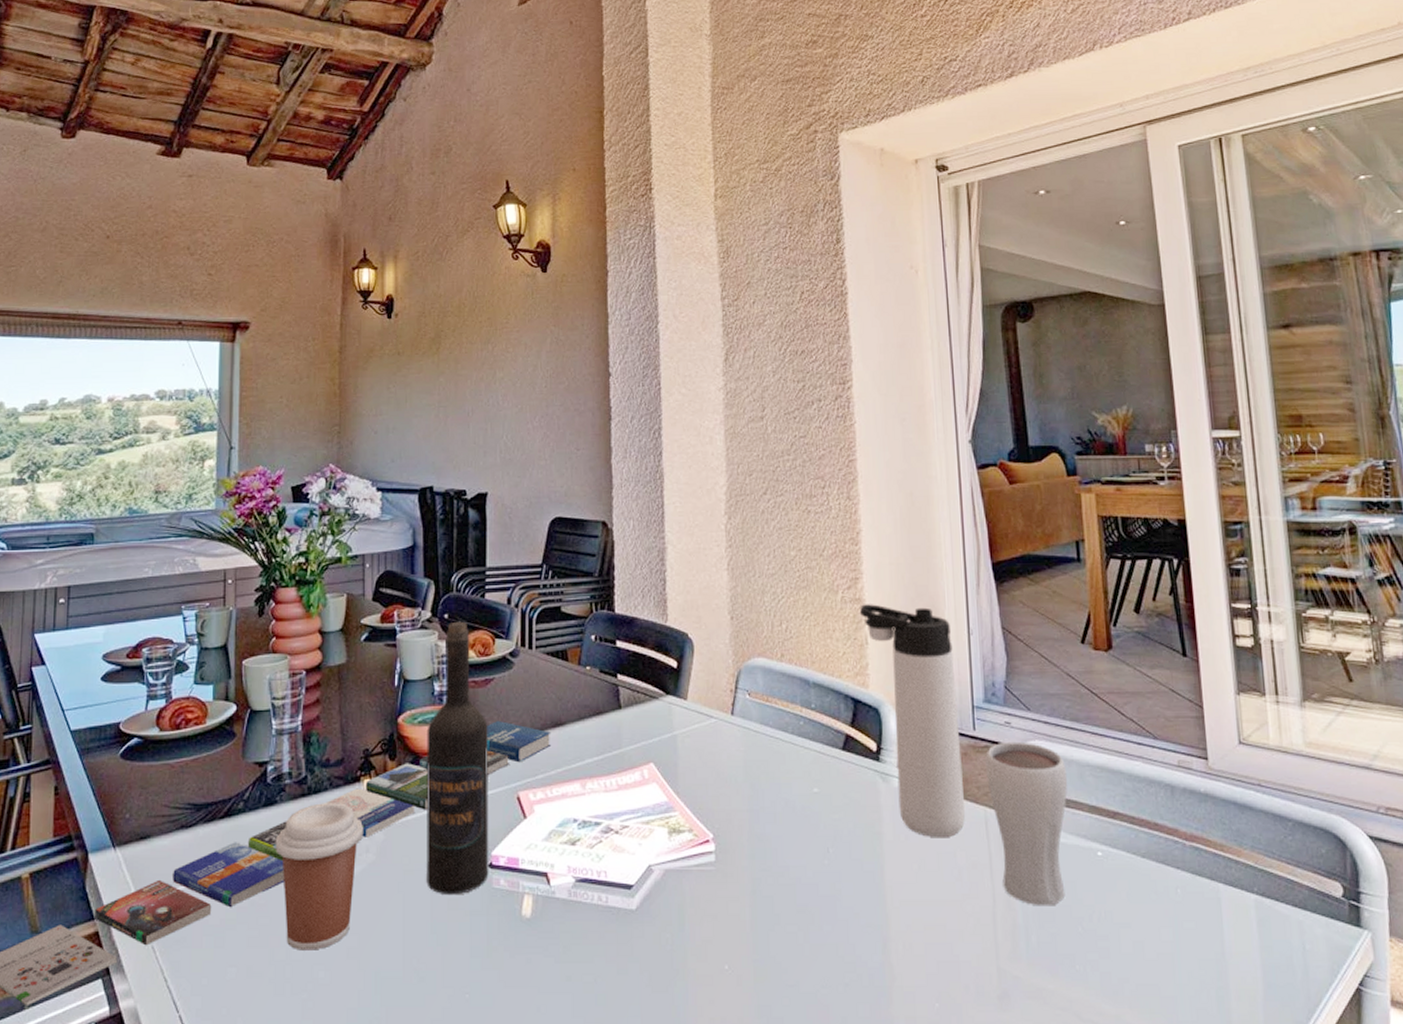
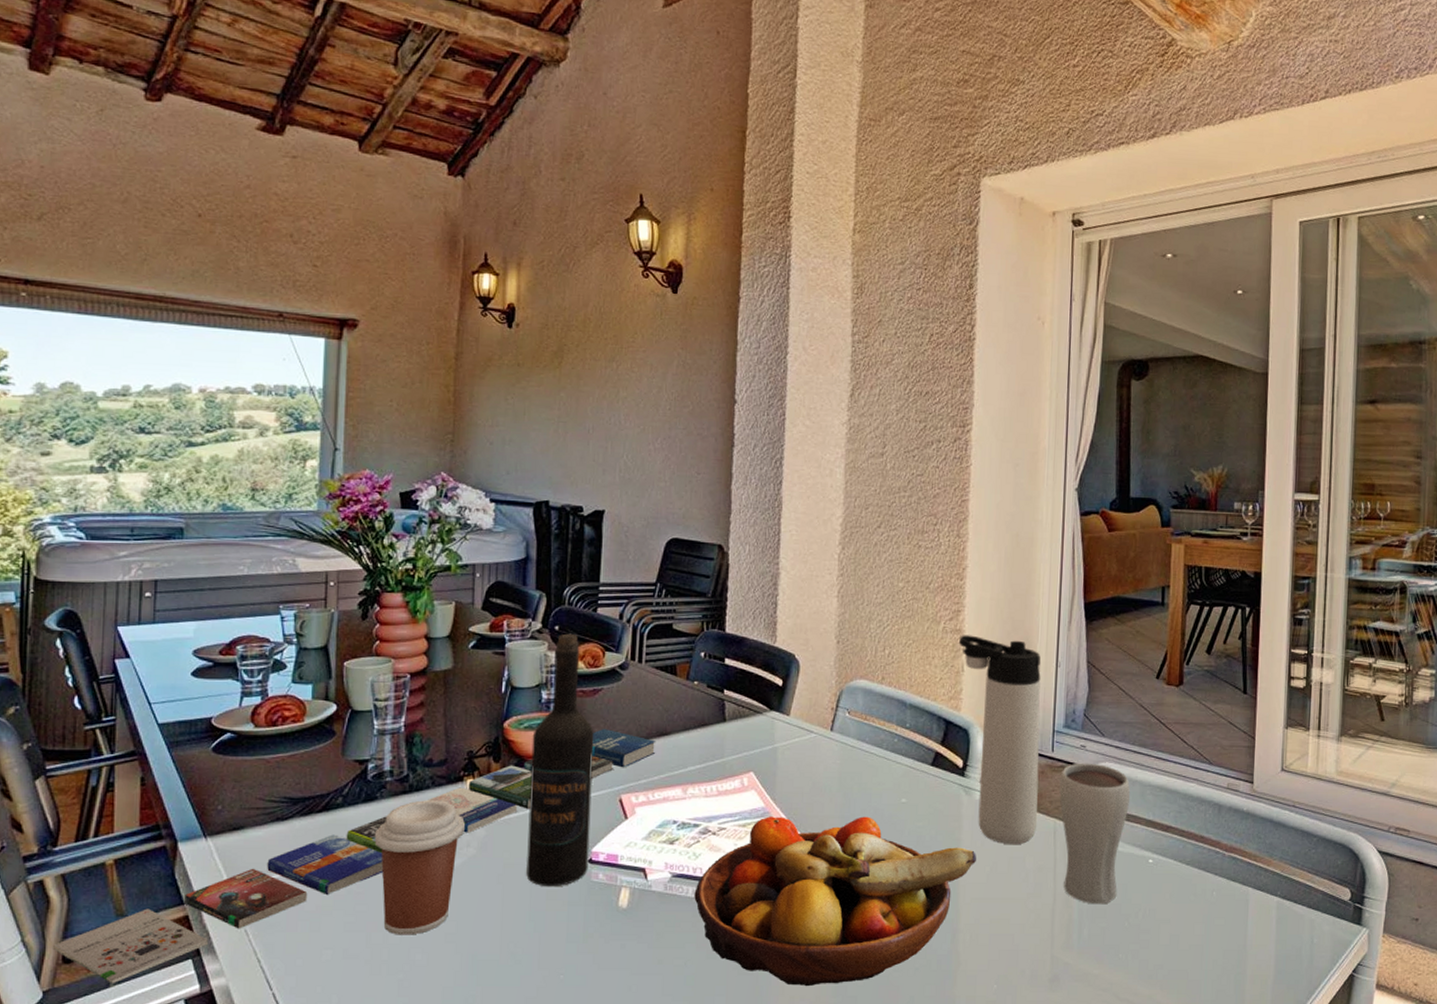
fruit bowl: none [600,809,903,1006] -> present [694,816,977,987]

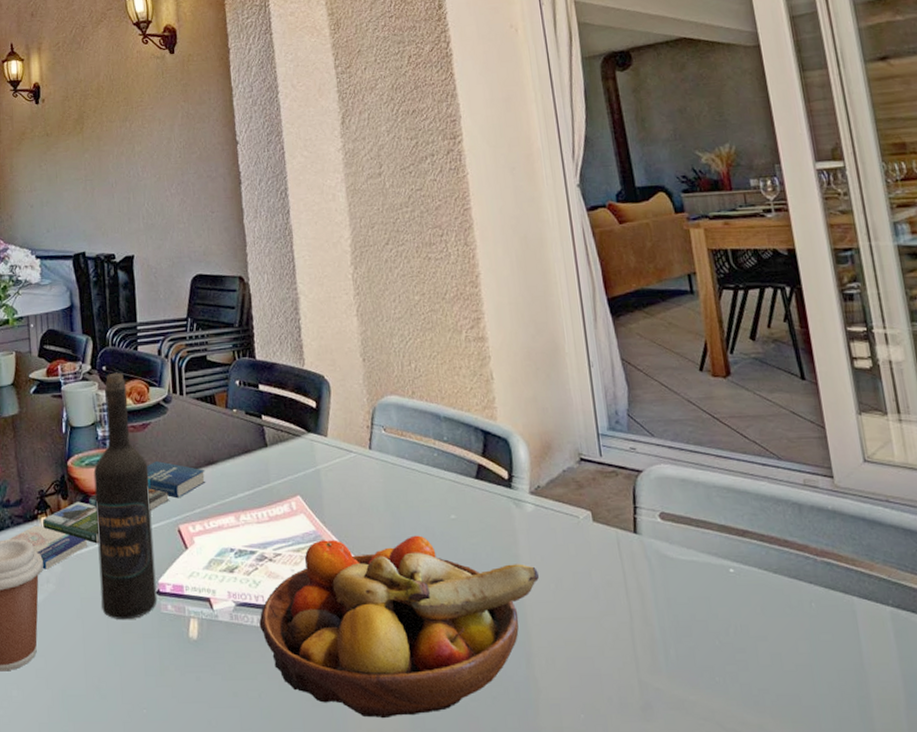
thermos bottle: present [958,635,1041,844] -> none [483,342,598,558]
drinking glass: present [1059,763,1131,903] -> none [613,466,701,620]

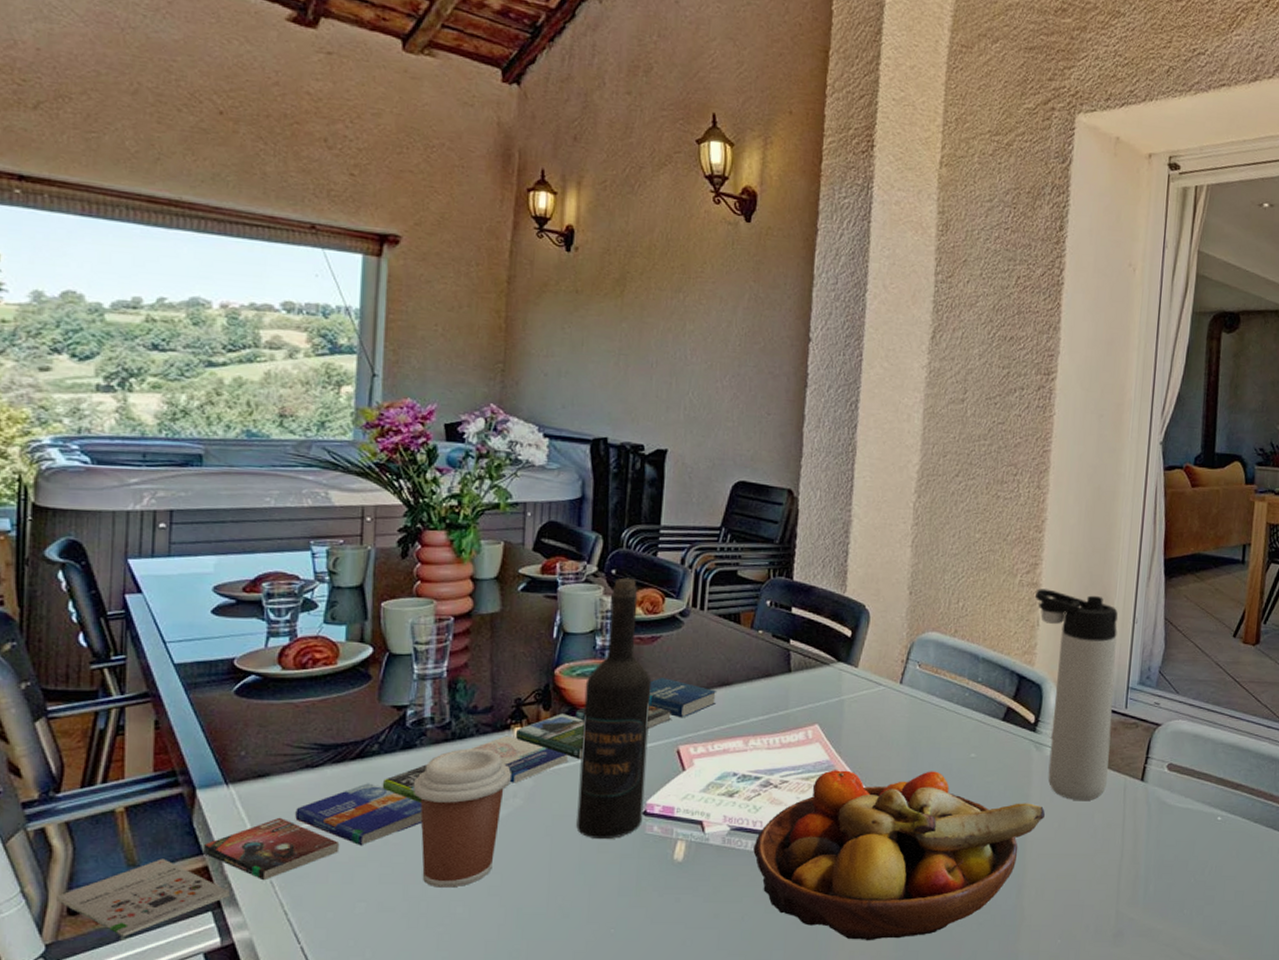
thermos bottle: none [483,342,598,558] -> present [1034,588,1118,800]

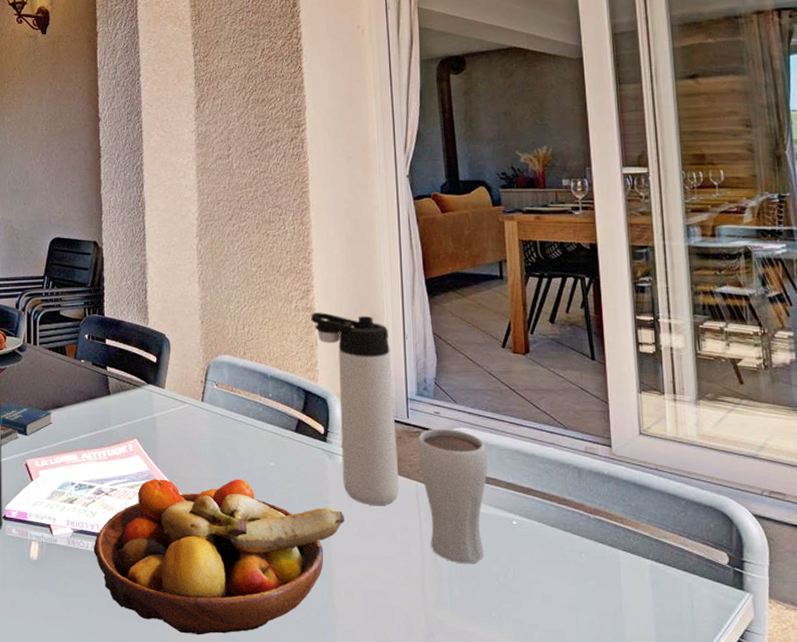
drinking glass: none [1130,720,1203,860] -> present [417,428,488,563]

